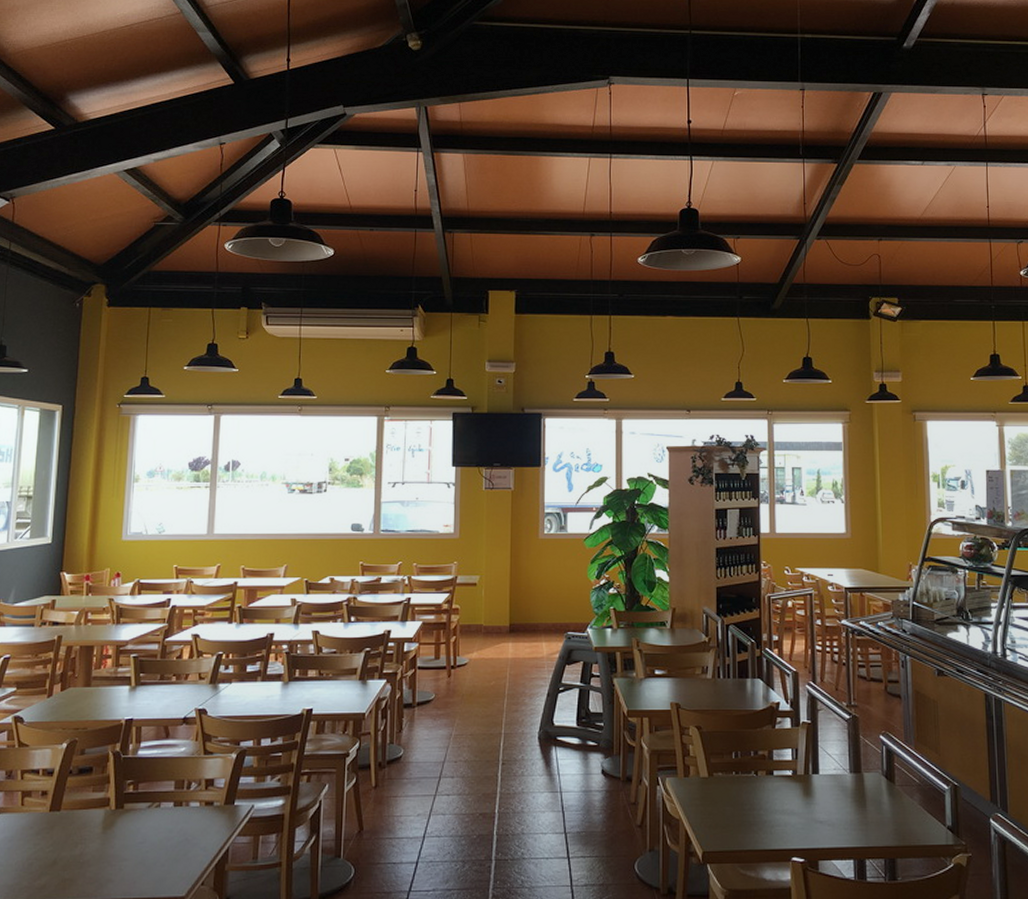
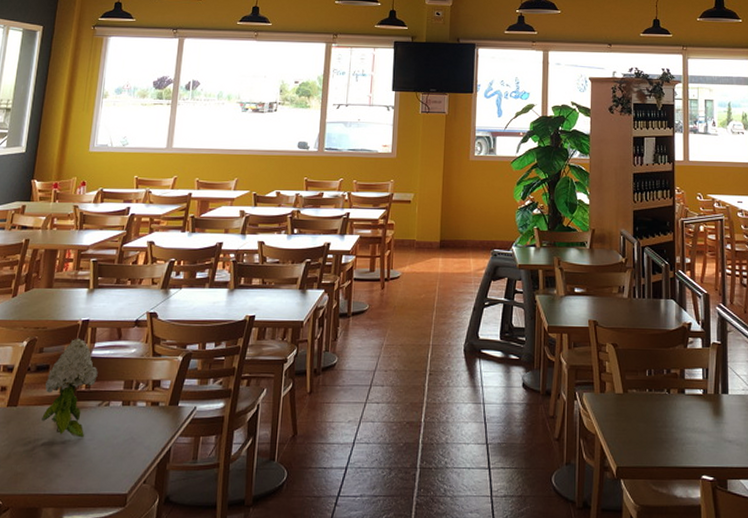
flower: none [88,738,146,840] -> present [42,338,98,437]

